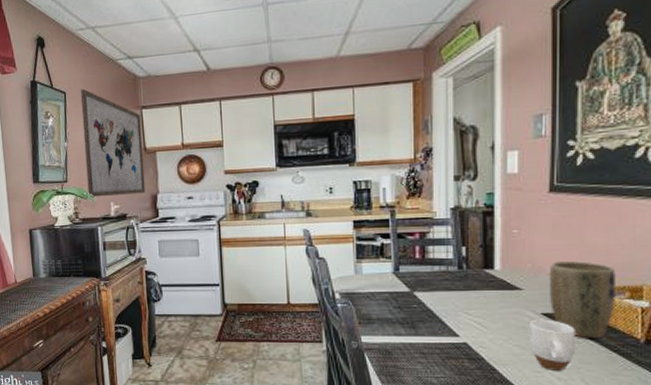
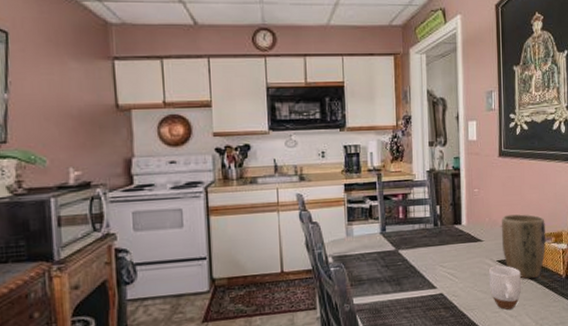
wall art: present [80,88,146,198] -> none [29,30,117,162]

